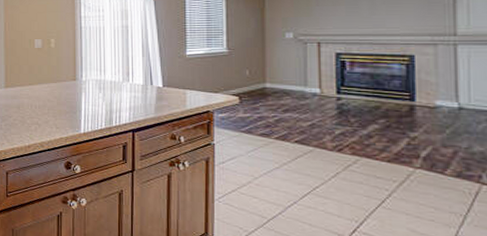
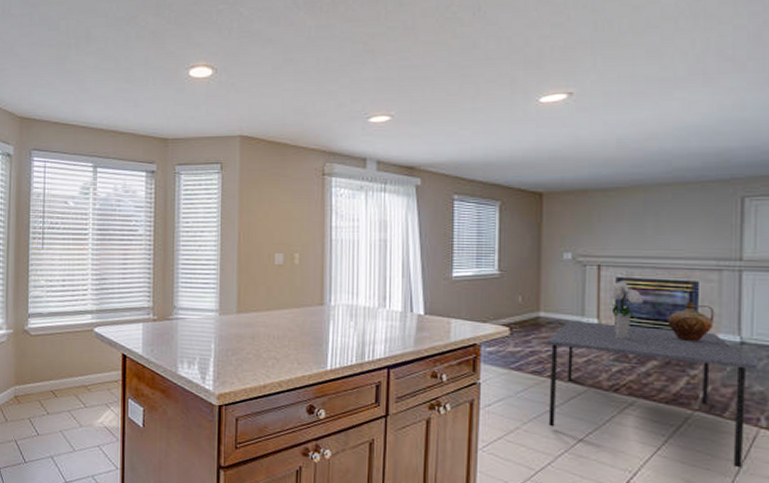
dining table: none [273,91,476,220] -> present [546,321,757,468]
bouquet: none [330,55,362,106] -> present [610,280,643,340]
ceramic jug: none [386,73,432,108] -> present [667,302,715,342]

